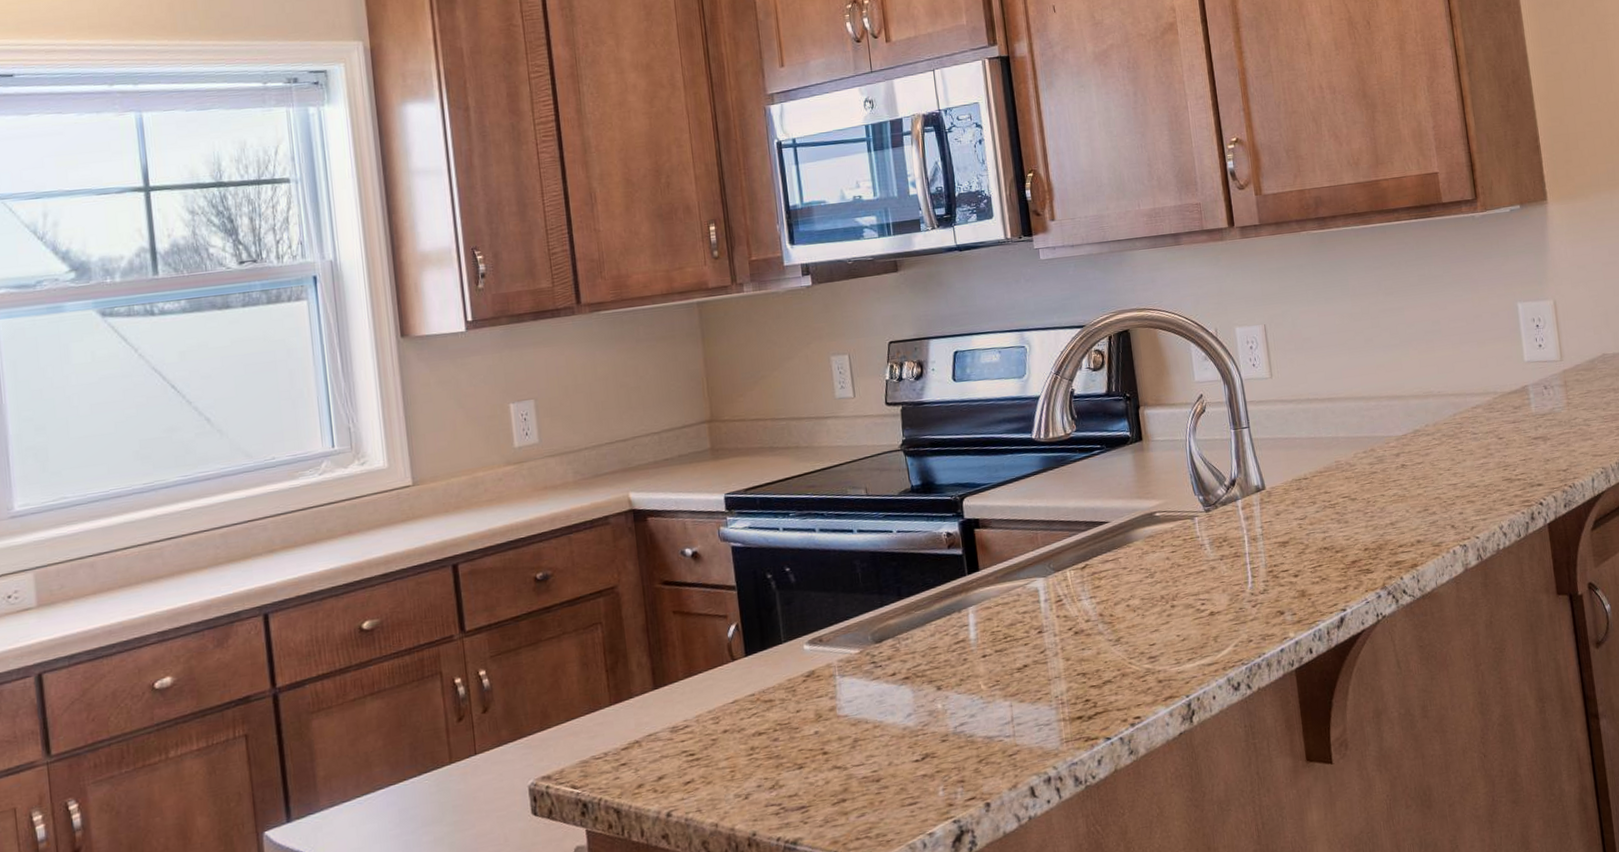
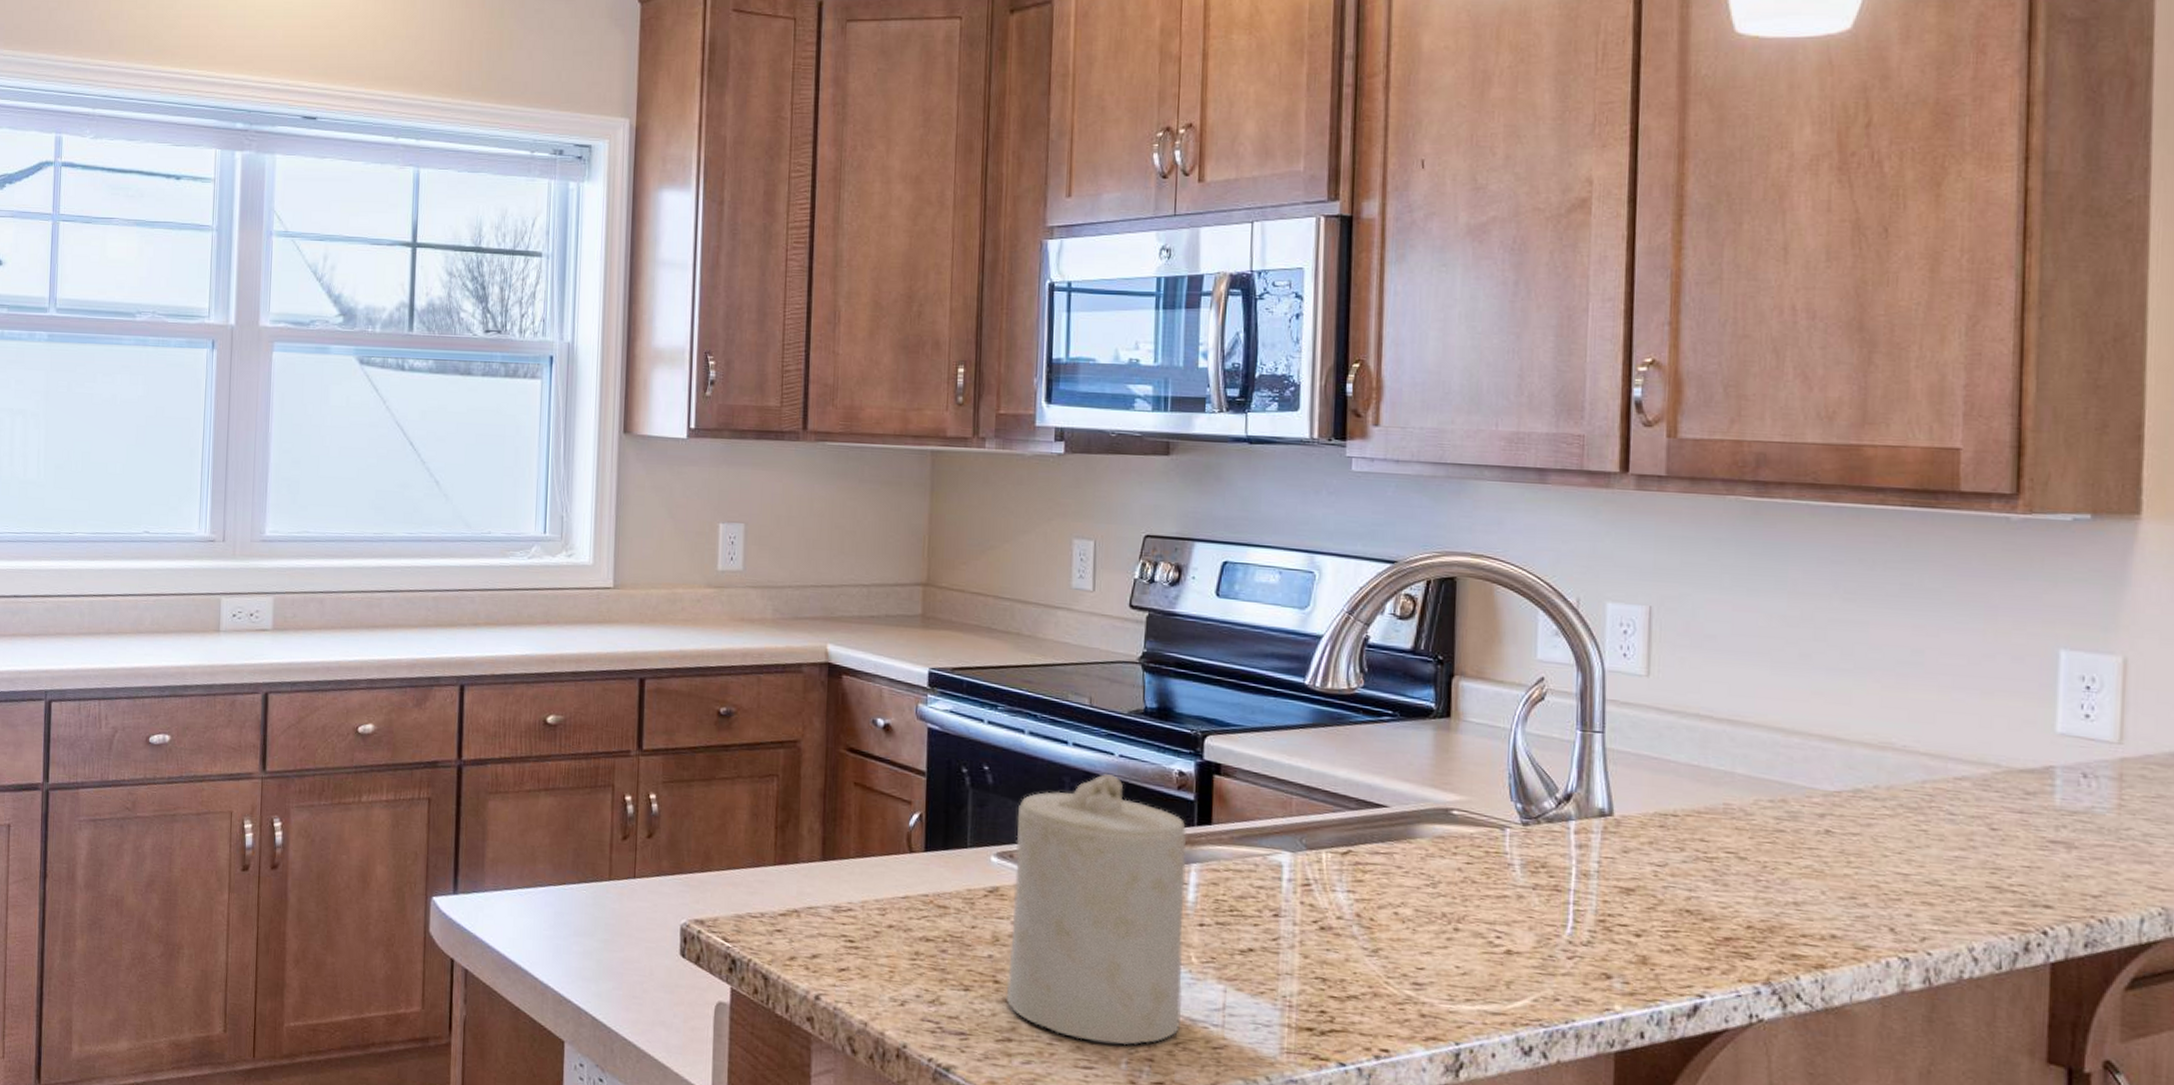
candle: none [820,549,981,783] -> present [1006,773,1187,1046]

